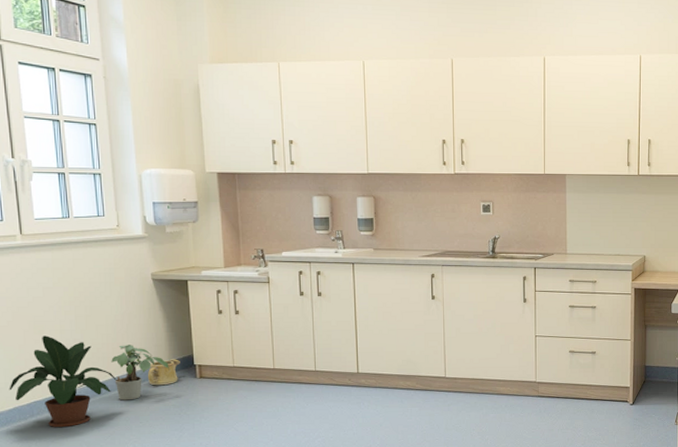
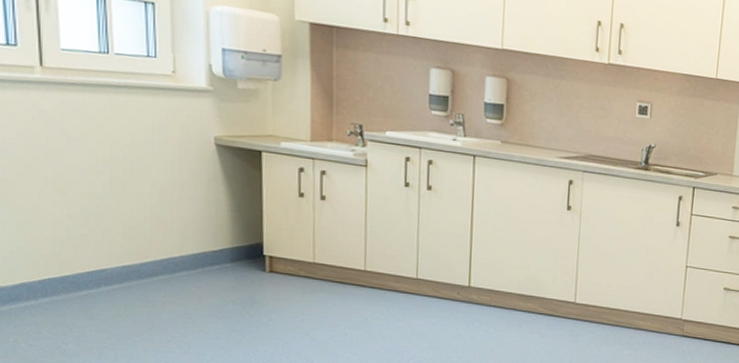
potted plant: present [9,336,117,427] -> none [15,198,161,314]
potted plant: present [111,345,169,401] -> none [155,221,231,290]
watering can: present [147,359,180,386] -> none [201,245,246,277]

